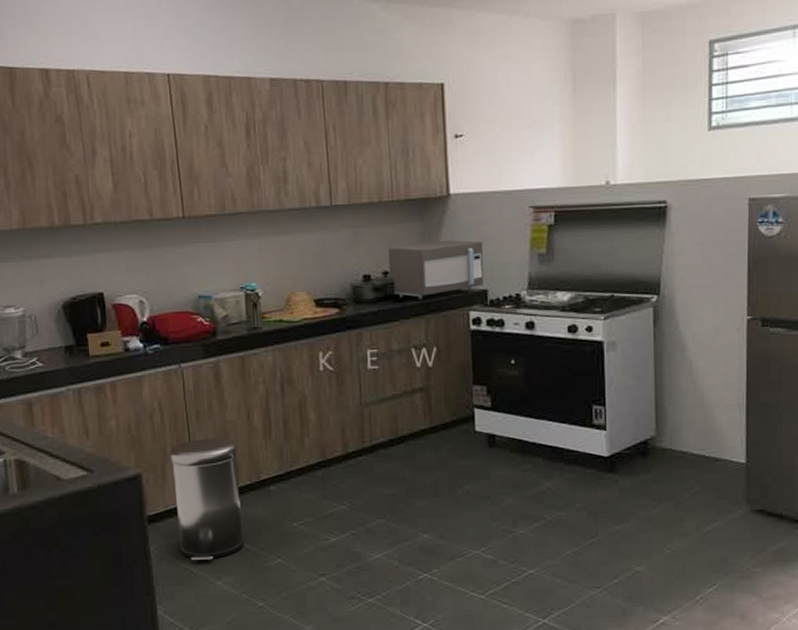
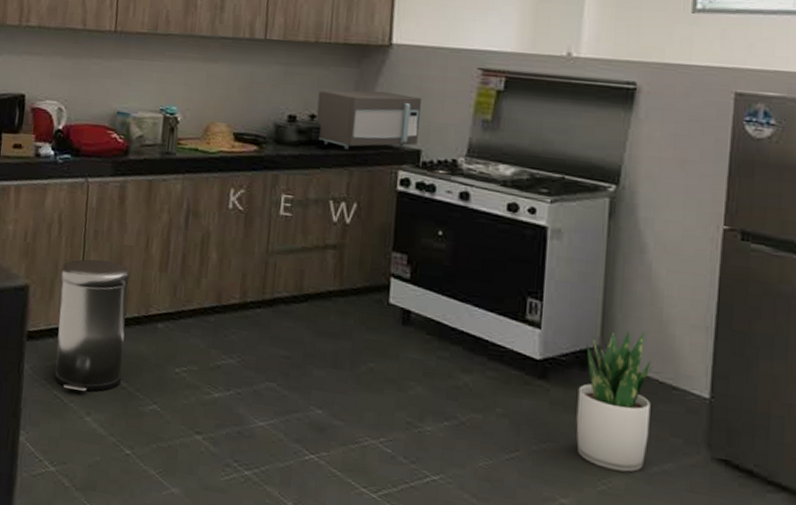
planter: none [641,417,701,536] -> present [576,331,653,472]

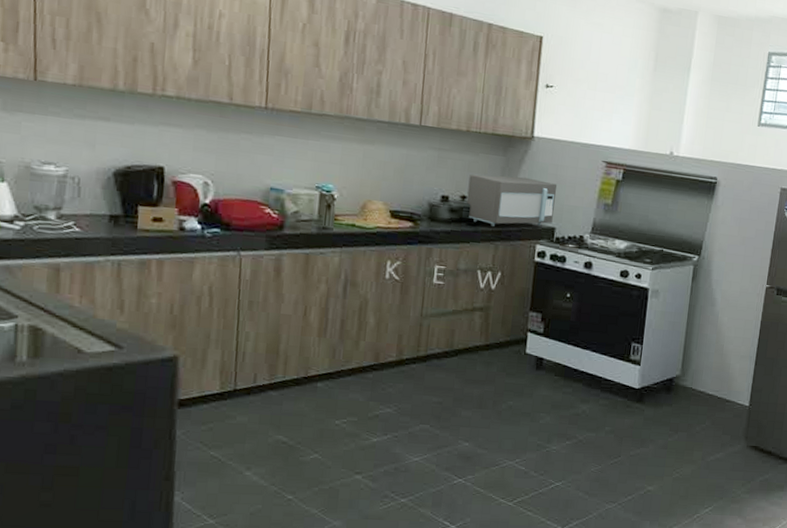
pedal bin: present [54,259,130,393] -> none [210,328,288,450]
planter: present [576,331,653,472] -> none [660,363,715,462]

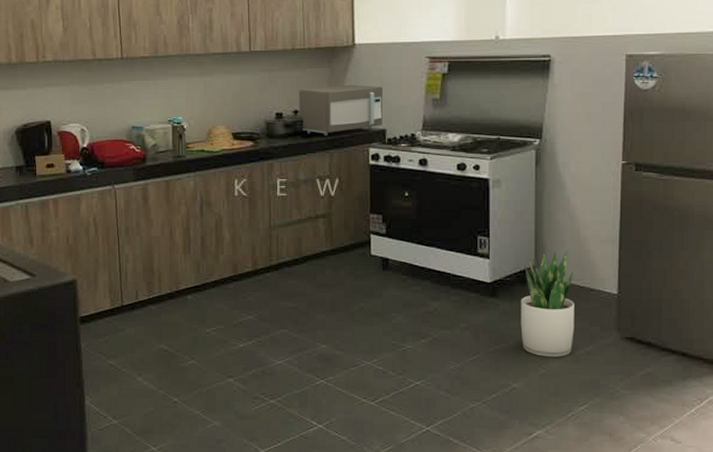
planter: none [660,363,715,462] -> present [520,250,575,357]

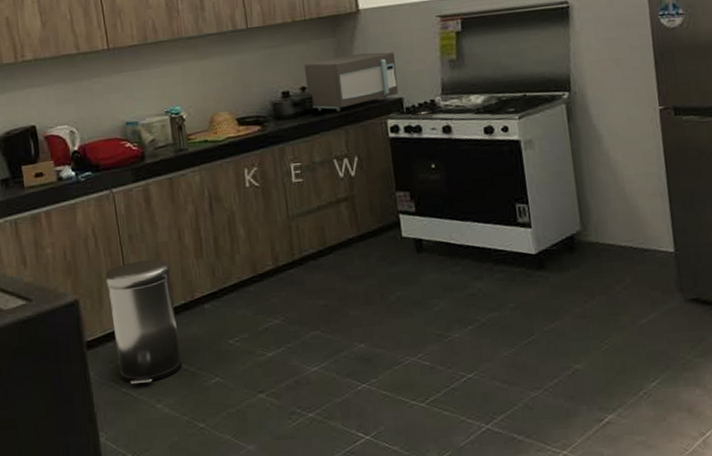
pedal bin: none [102,251,163,359] -> present [105,259,182,385]
planter: present [520,250,575,357] -> none [570,209,634,331]

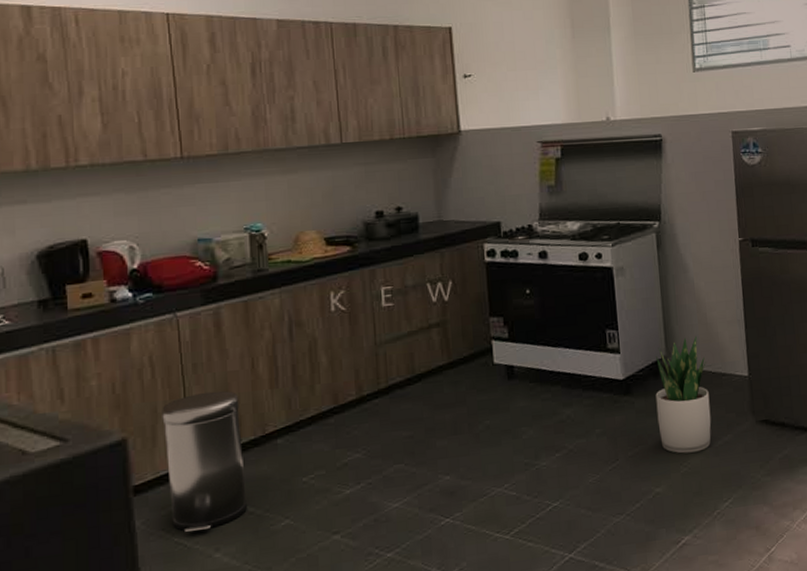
microwave: present [304,52,398,112] -> none [401,174,496,235]
planter: none [570,209,634,331] -> present [655,335,711,454]

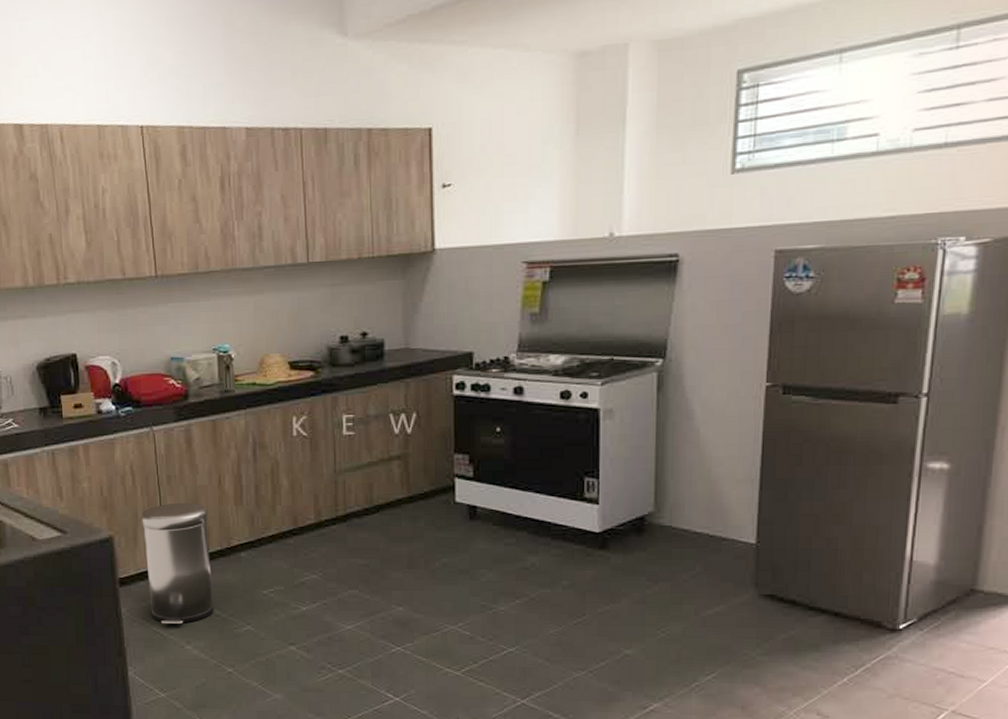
planter: present [655,335,711,454] -> none [635,492,703,619]

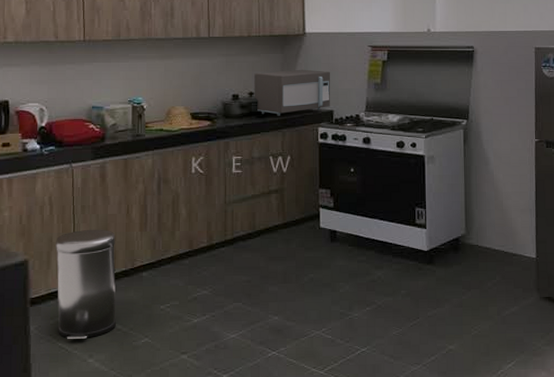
microwave: none [367,298,470,363] -> present [254,69,331,117]

